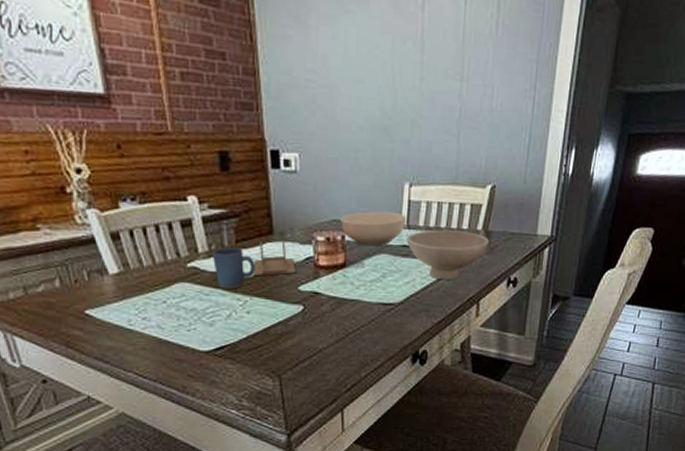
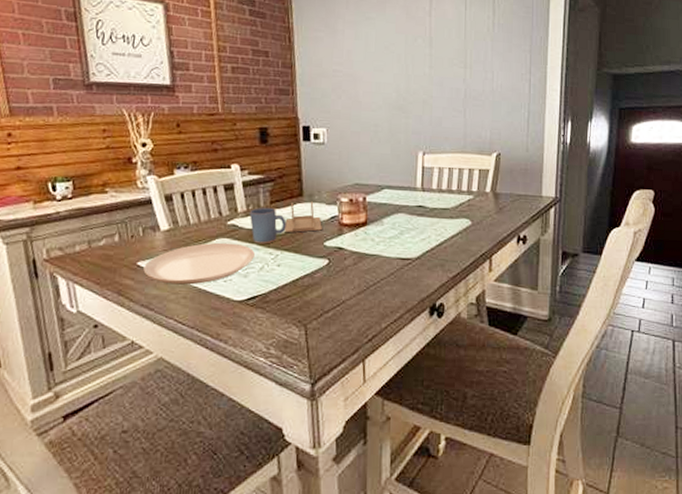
plate: none [93,287,220,335] -> present [143,242,255,285]
bowl: present [340,211,407,247] -> none [362,176,421,207]
bowl: present [407,229,489,279] -> none [422,192,497,237]

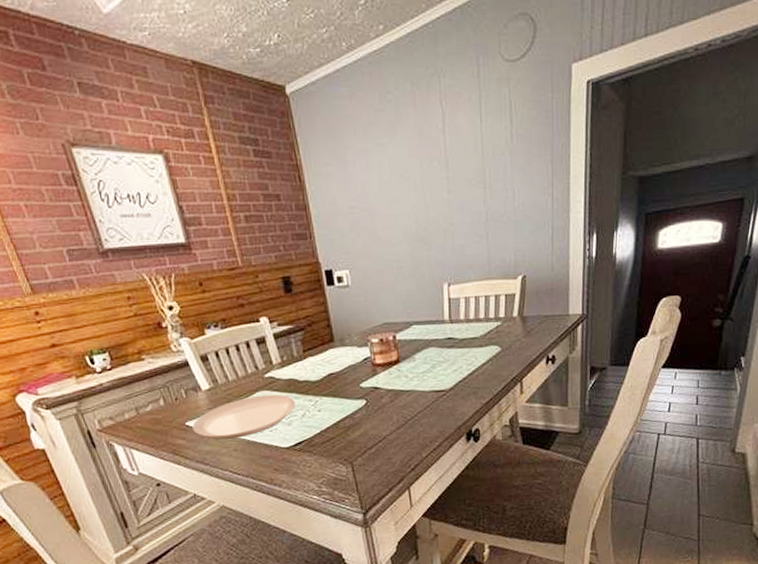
mug: present [249,207,286,244] -> none [284,356,322,393]
napkin holder: present [284,201,322,233] -> none [320,345,356,379]

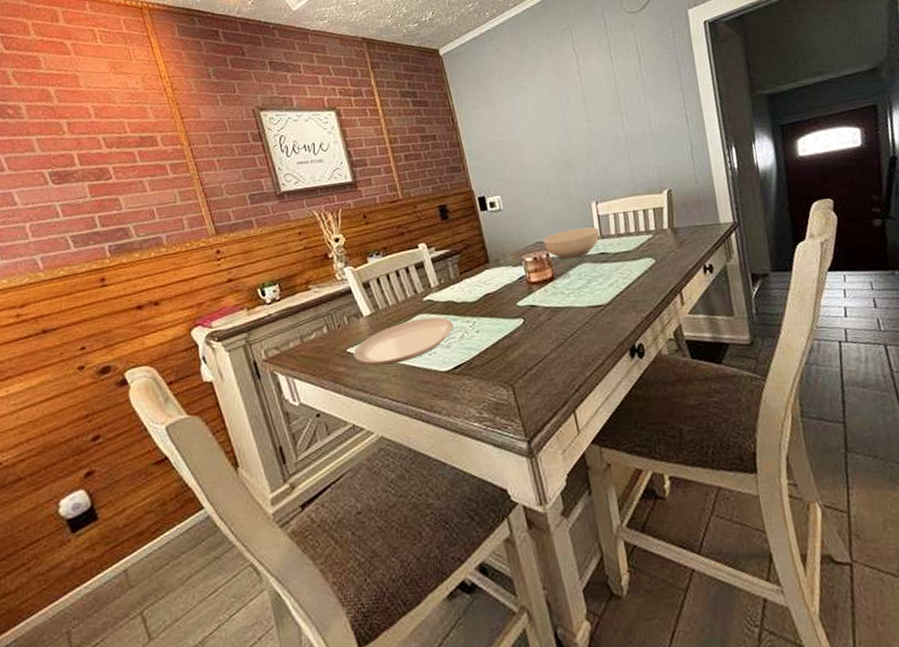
bowl: none [390,310,449,343] -> present [542,227,600,260]

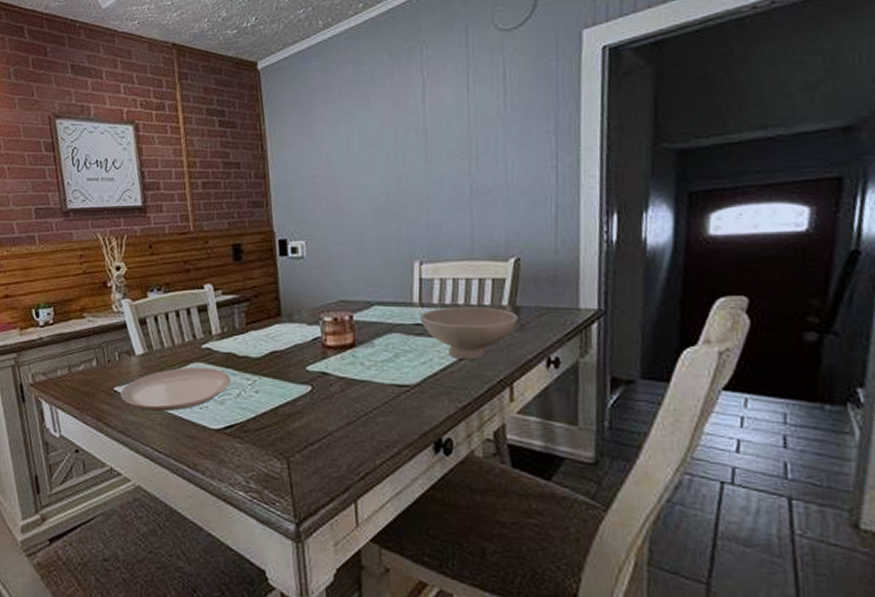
bowl: present [542,227,600,260] -> none [348,290,419,326]
bowl: none [603,231,677,277] -> present [420,307,518,359]

